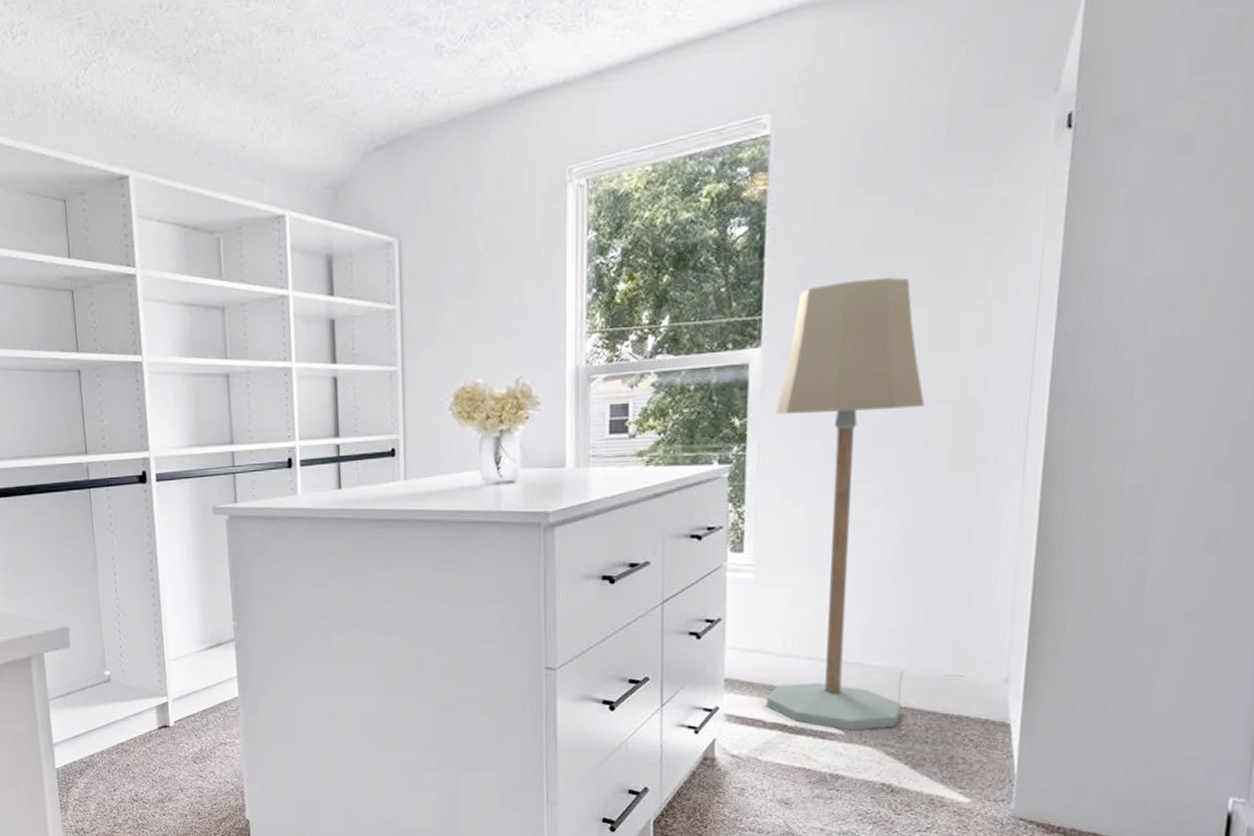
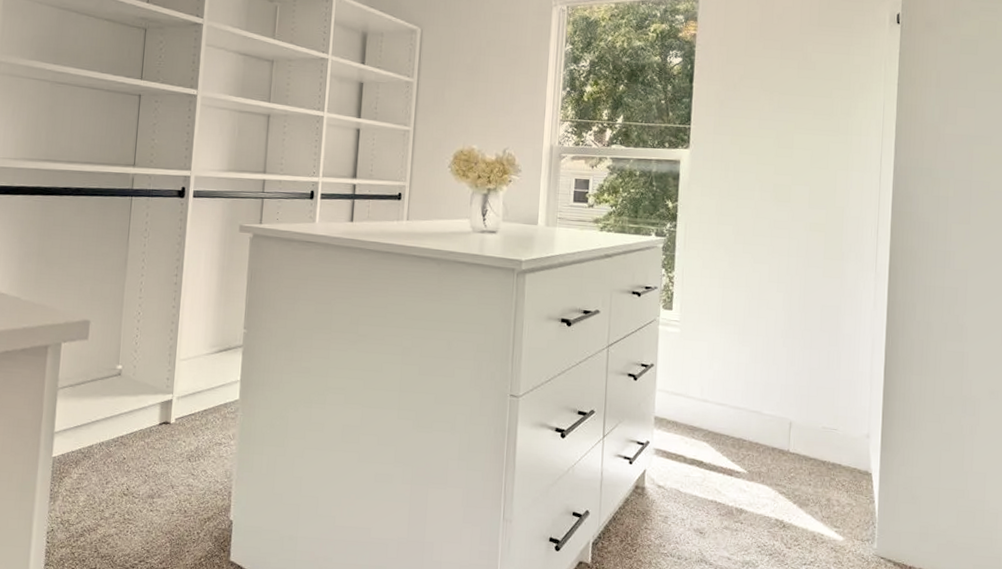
floor lamp: present [766,277,925,730] -> none [686,108,806,470]

